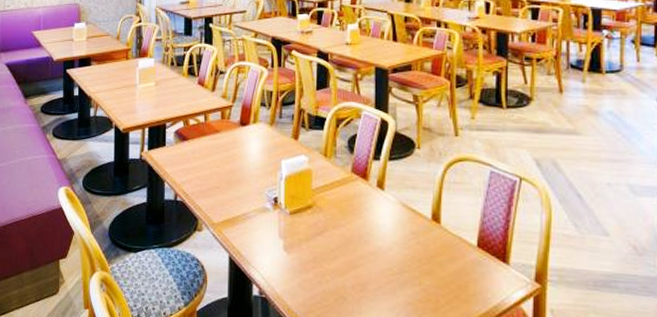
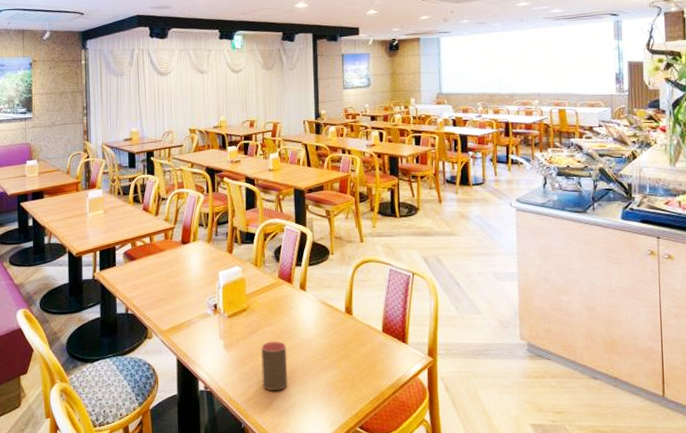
cup: none [326,246,358,306] -> present [260,342,288,391]

